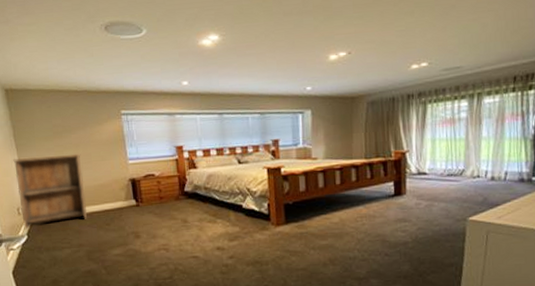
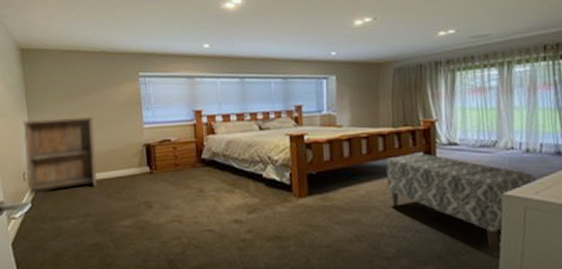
bench: none [358,183,499,271] -> present [386,153,536,251]

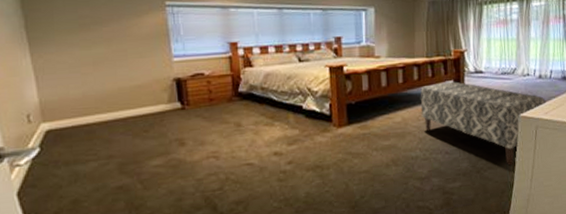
bookshelf: present [23,116,96,197] -> none [23,49,120,141]

